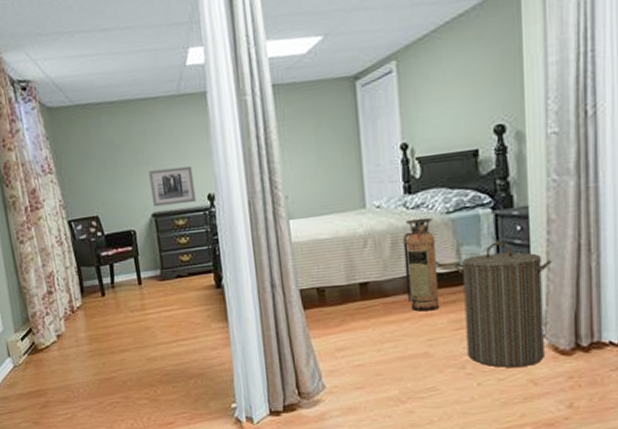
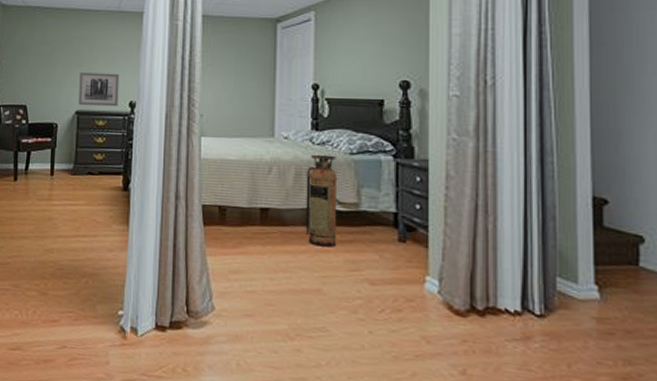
laundry hamper: present [454,241,552,367] -> none [353,189,449,321]

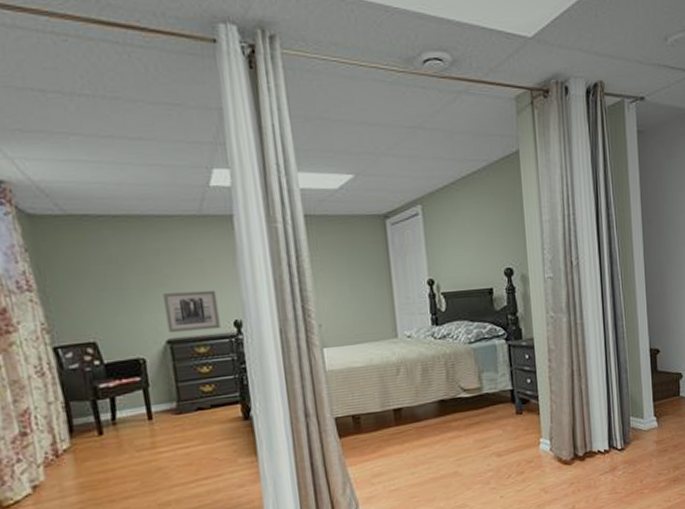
fire extinguisher: present [305,154,338,247] -> none [432,347,466,434]

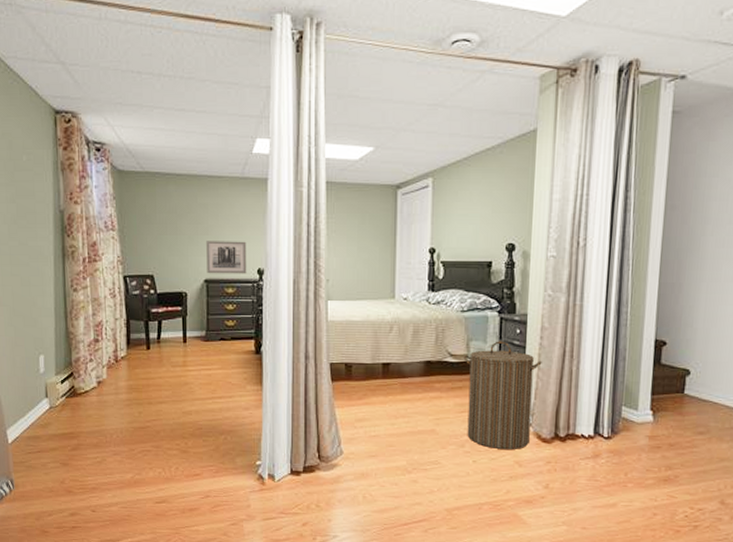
laundry hamper: none [477,368,553,480] -> present [463,341,542,449]

